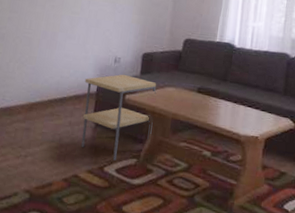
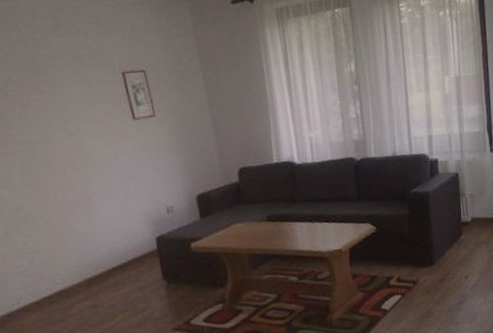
side table: present [81,74,157,161] -> none [140,222,230,312]

